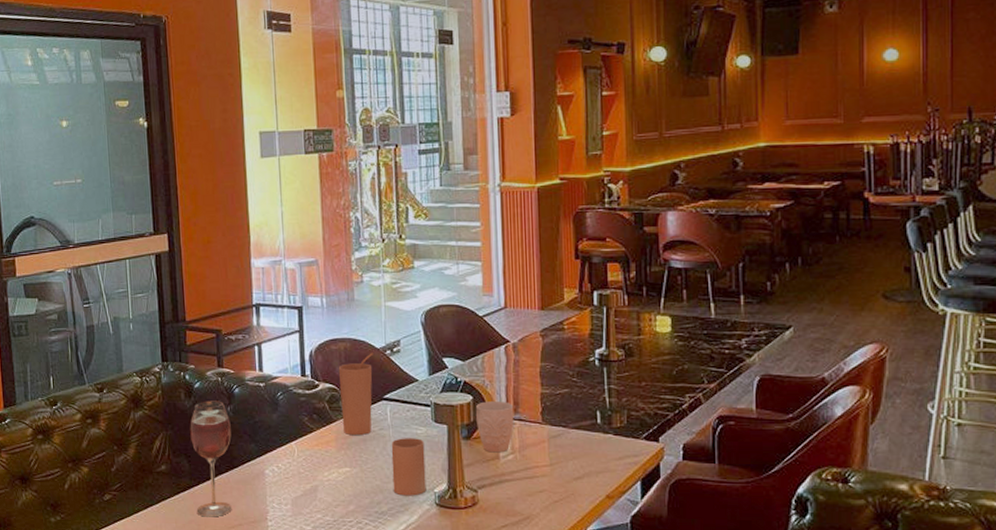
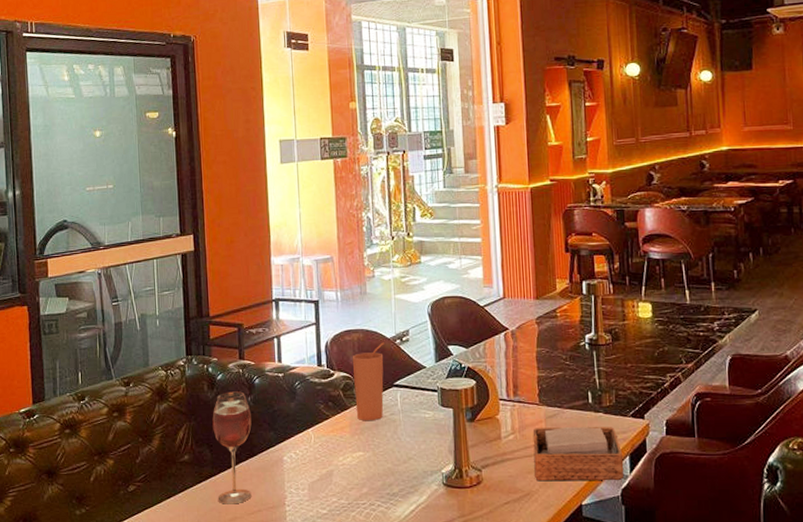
cup: present [391,438,427,496] -> none [401,422,435,477]
cup: present [475,401,514,453] -> none [478,385,514,434]
napkin holder: none [534,447,635,507] -> present [532,426,625,482]

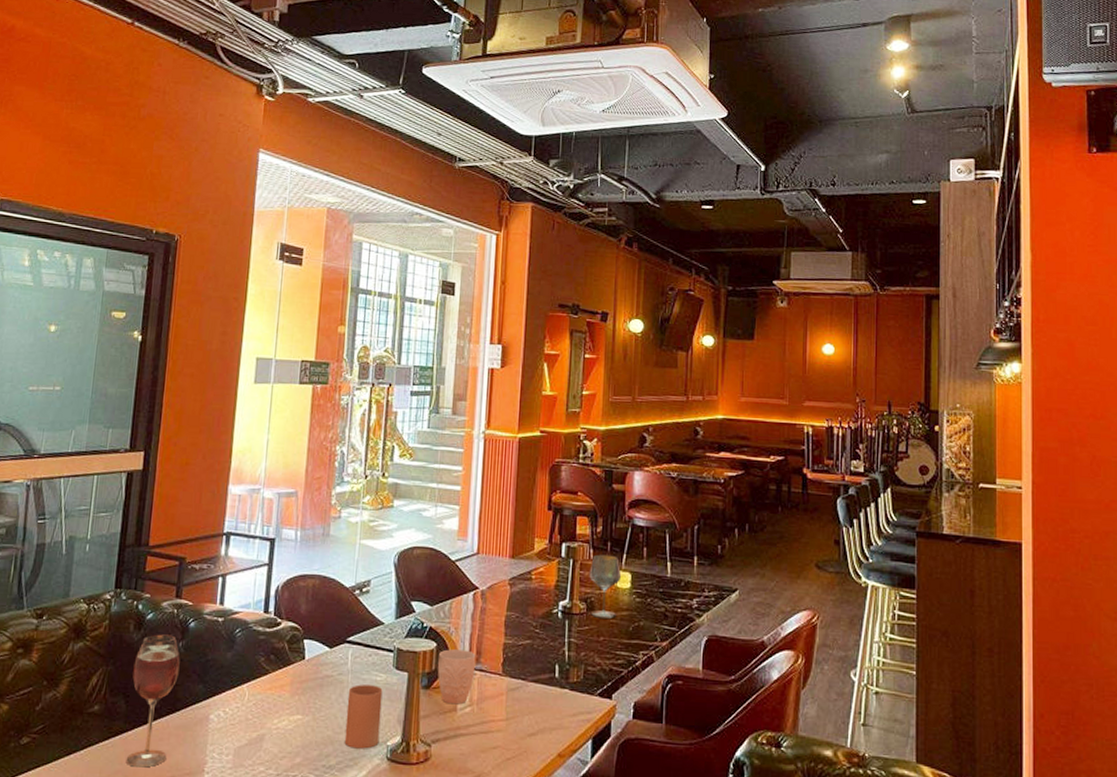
cup: present [352,342,384,421] -> none [300,592,342,681]
cup: none [401,422,435,477] -> present [344,684,383,749]
cup: none [478,385,514,434] -> present [437,649,476,705]
napkin holder: present [532,426,625,482] -> none [488,701,586,767]
wine glass: none [611,288,642,348] -> present [589,554,621,620]

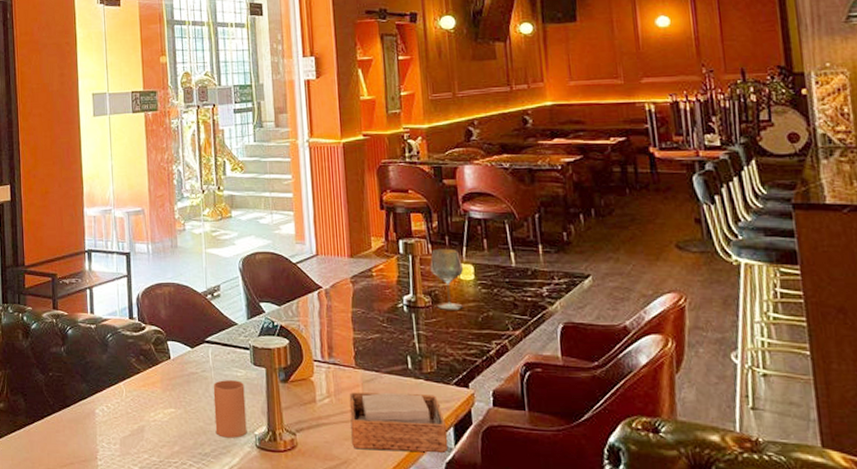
wineglass: present [126,634,181,768] -> none [26,341,65,456]
cup: present [437,649,476,705] -> none [291,345,329,396]
napkin holder: none [488,701,586,767] -> present [349,392,449,454]

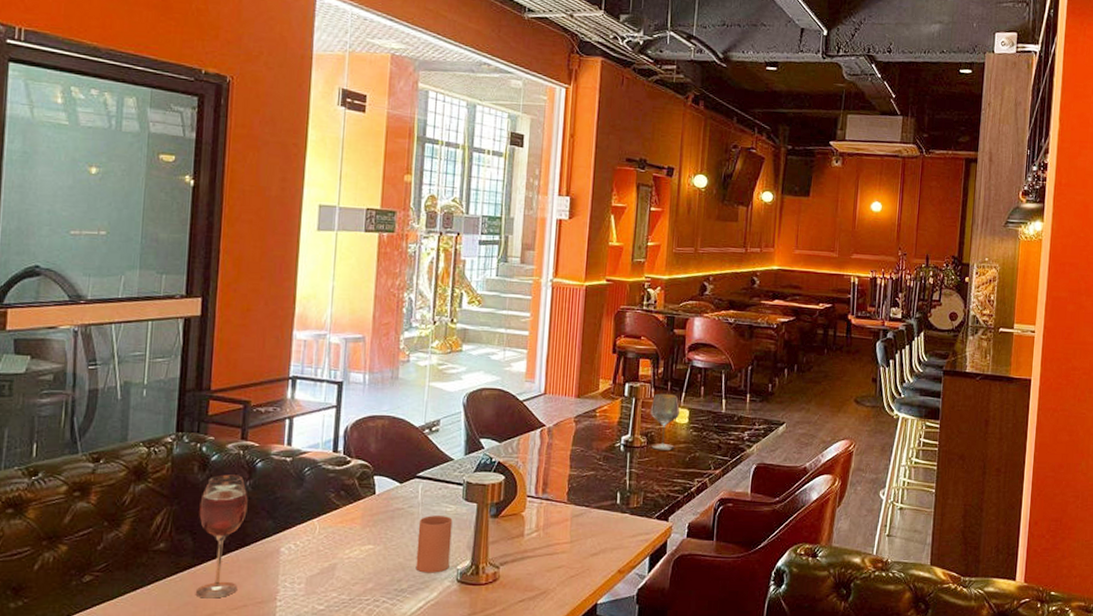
wineglass: none [26,341,65,456] -> present [195,474,248,599]
napkin holder: present [349,392,449,454] -> none [553,526,644,581]

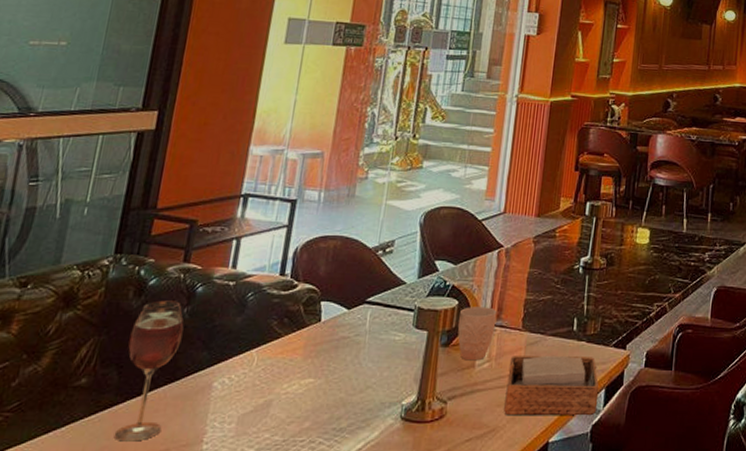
cup: present [415,516,453,573] -> none [357,345,401,410]
cup: none [505,481,543,531] -> present [457,307,498,361]
napkin holder: none [553,526,644,581] -> present [504,355,600,416]
wine glass: present [650,393,680,451] -> none [610,212,641,274]

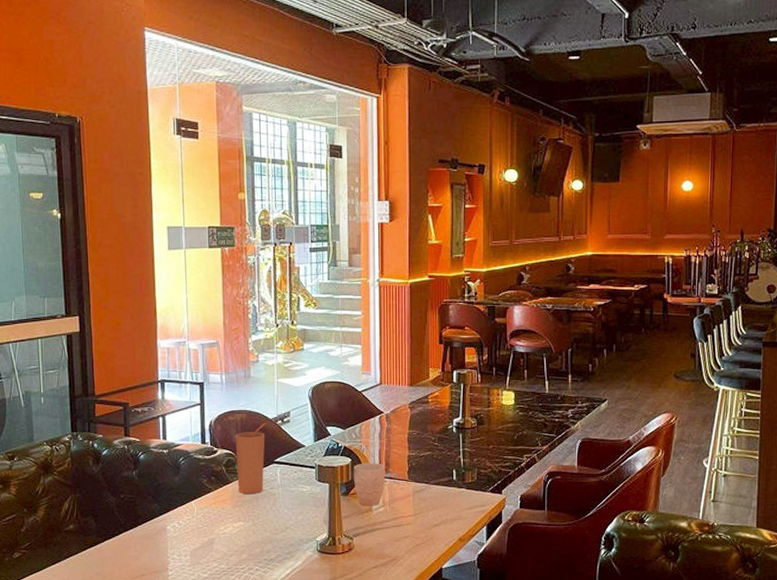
wineglass: present [114,300,185,442] -> none [96,466,136,570]
cup: none [315,252,364,343] -> present [235,423,266,495]
napkin holder: present [504,355,600,416] -> none [401,500,481,548]

